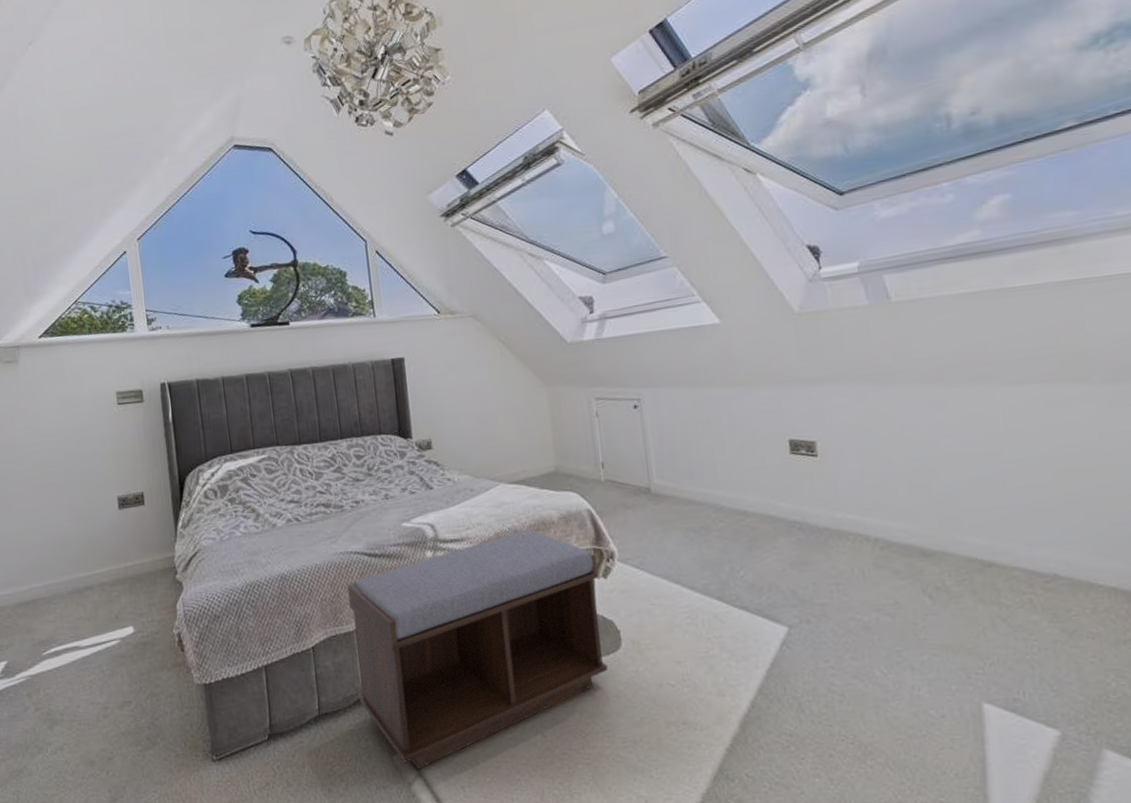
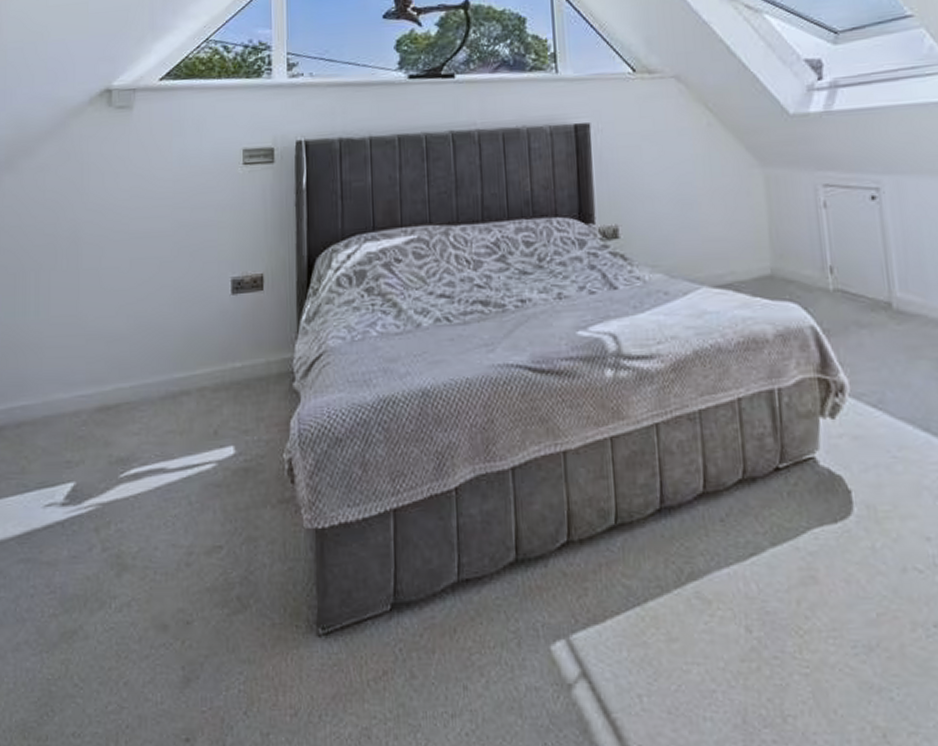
bench: present [347,530,608,770] -> none [504,349,834,667]

